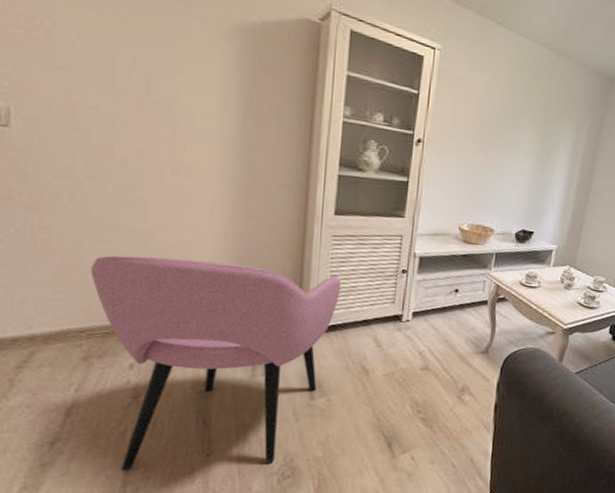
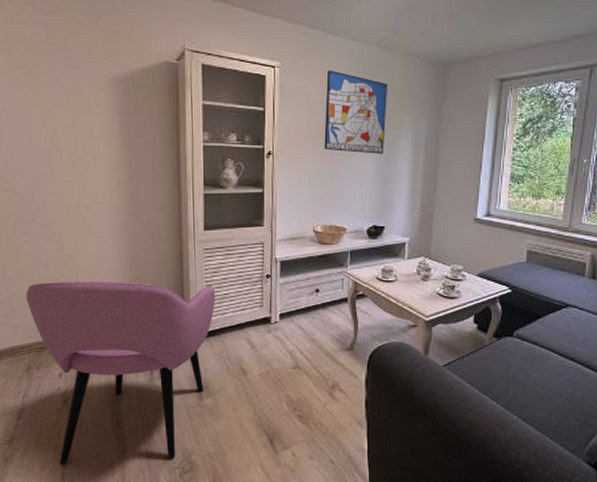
wall art: none [480,62,553,159] -> present [324,70,387,154]

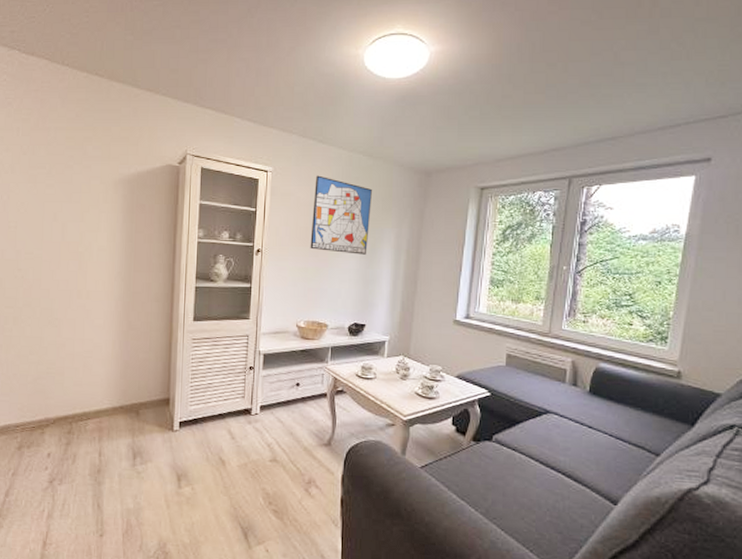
armchair: present [26,281,216,465] -> none [25,364,200,547]

